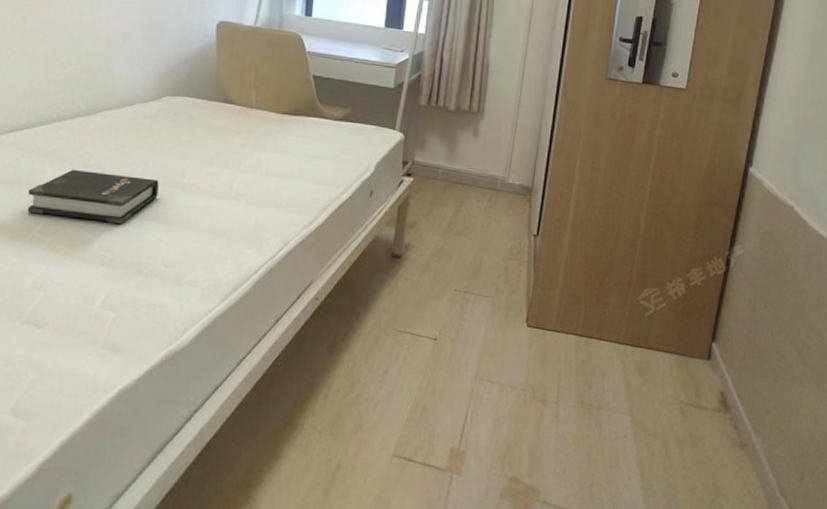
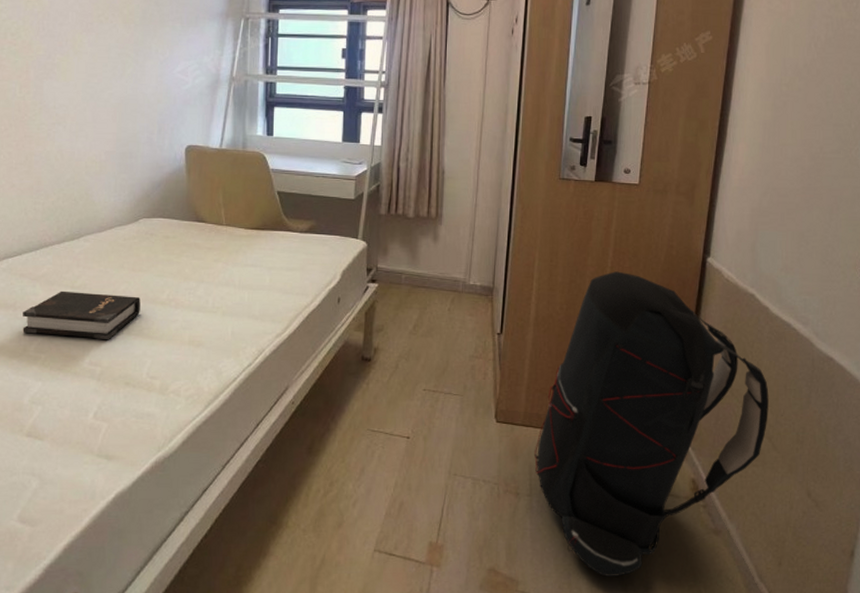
backpack: none [564,177,802,488] -> present [534,271,769,577]

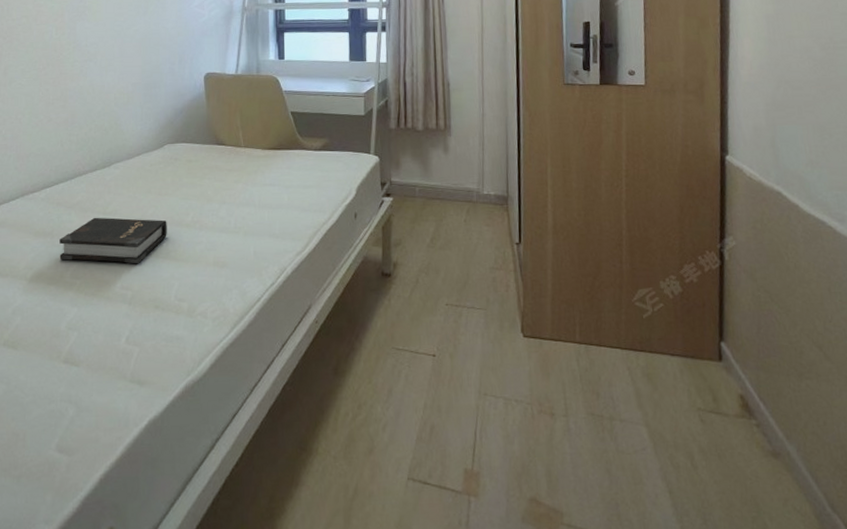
backpack: present [534,271,769,577] -> none [566,174,815,507]

